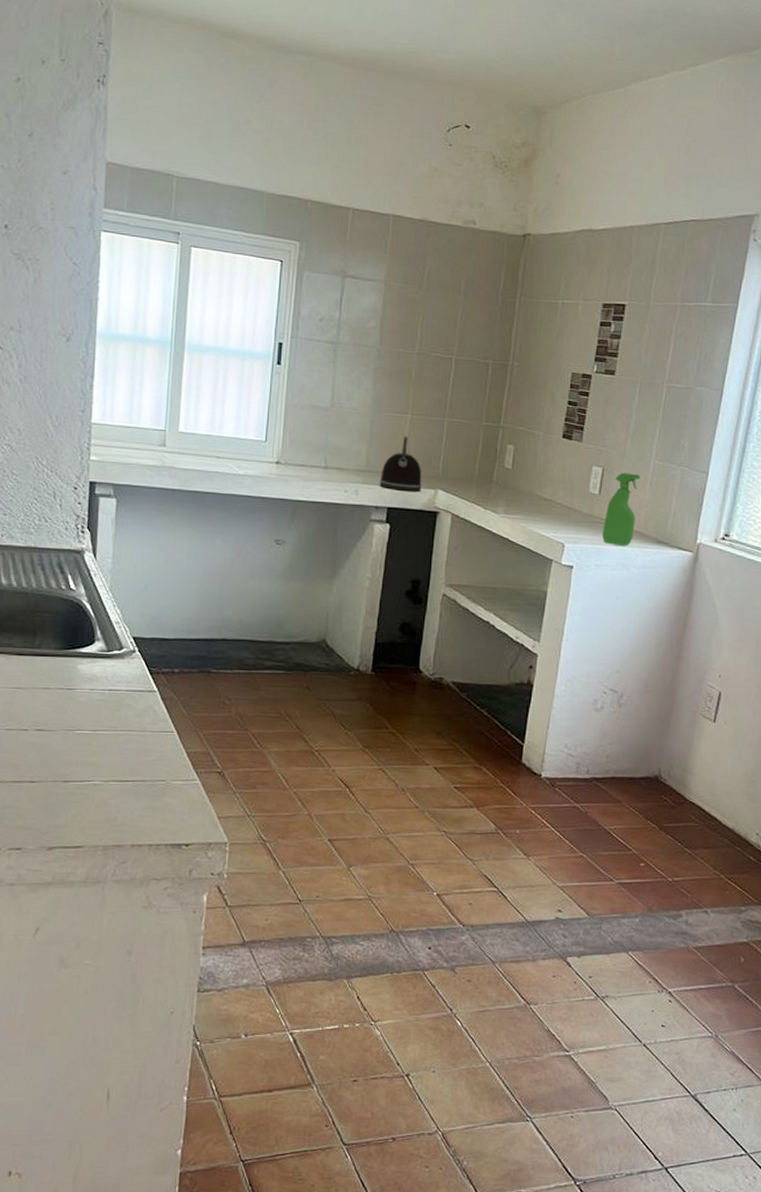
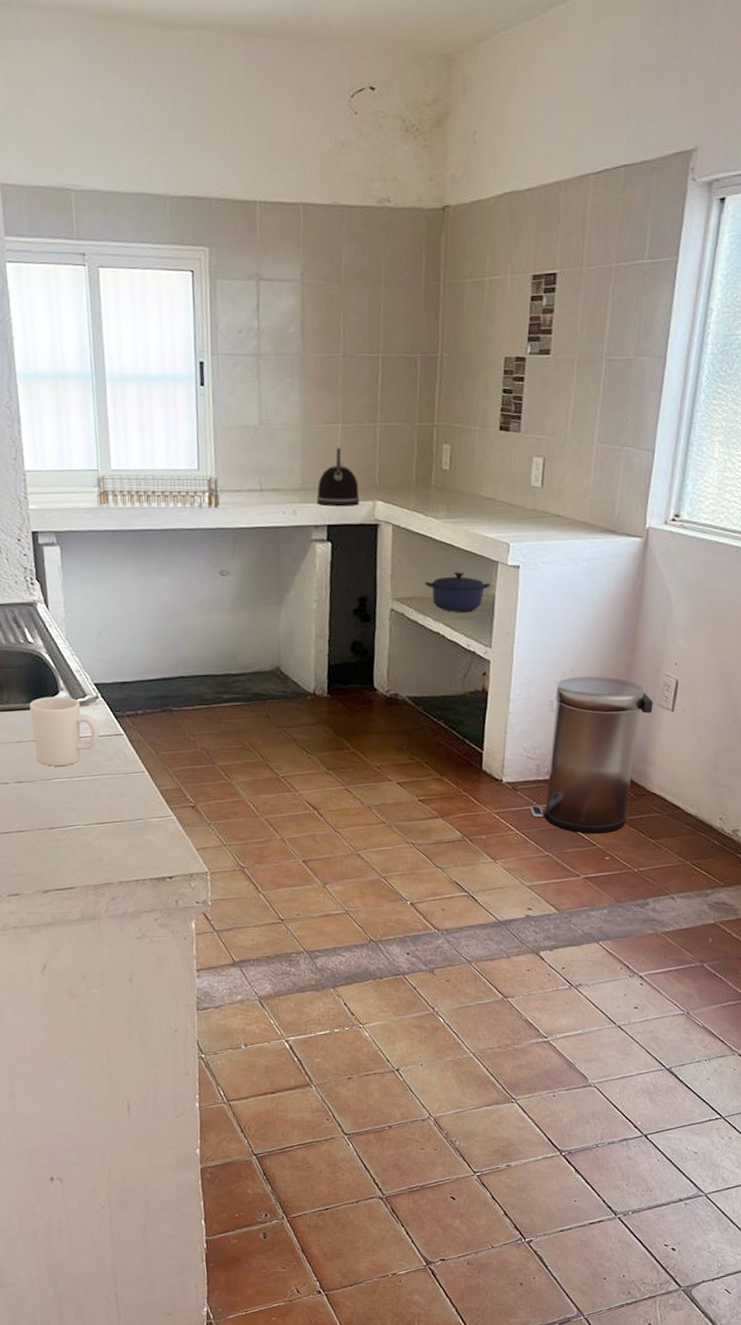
mug: none [61,645,132,718] -> present [29,696,100,766]
dish rack: none [160,435,284,480] -> present [97,474,220,508]
cooking pot: none [479,565,543,606] -> present [425,571,490,613]
pedal bin: none [565,679,696,839] -> present [528,676,654,834]
spray bottle: present [602,472,640,547] -> none [548,460,583,540]

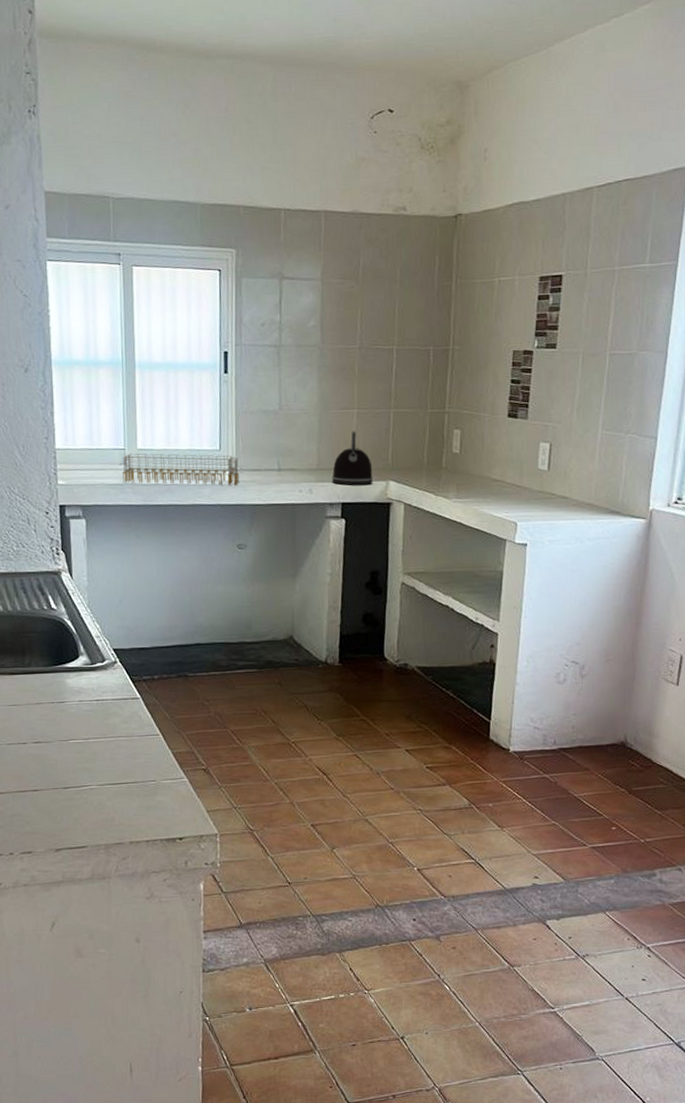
mug: present [29,696,100,766] -> none [50,660,116,728]
cooking pot: present [425,571,490,613] -> none [435,548,498,588]
pedal bin: present [528,676,654,834] -> none [535,650,659,804]

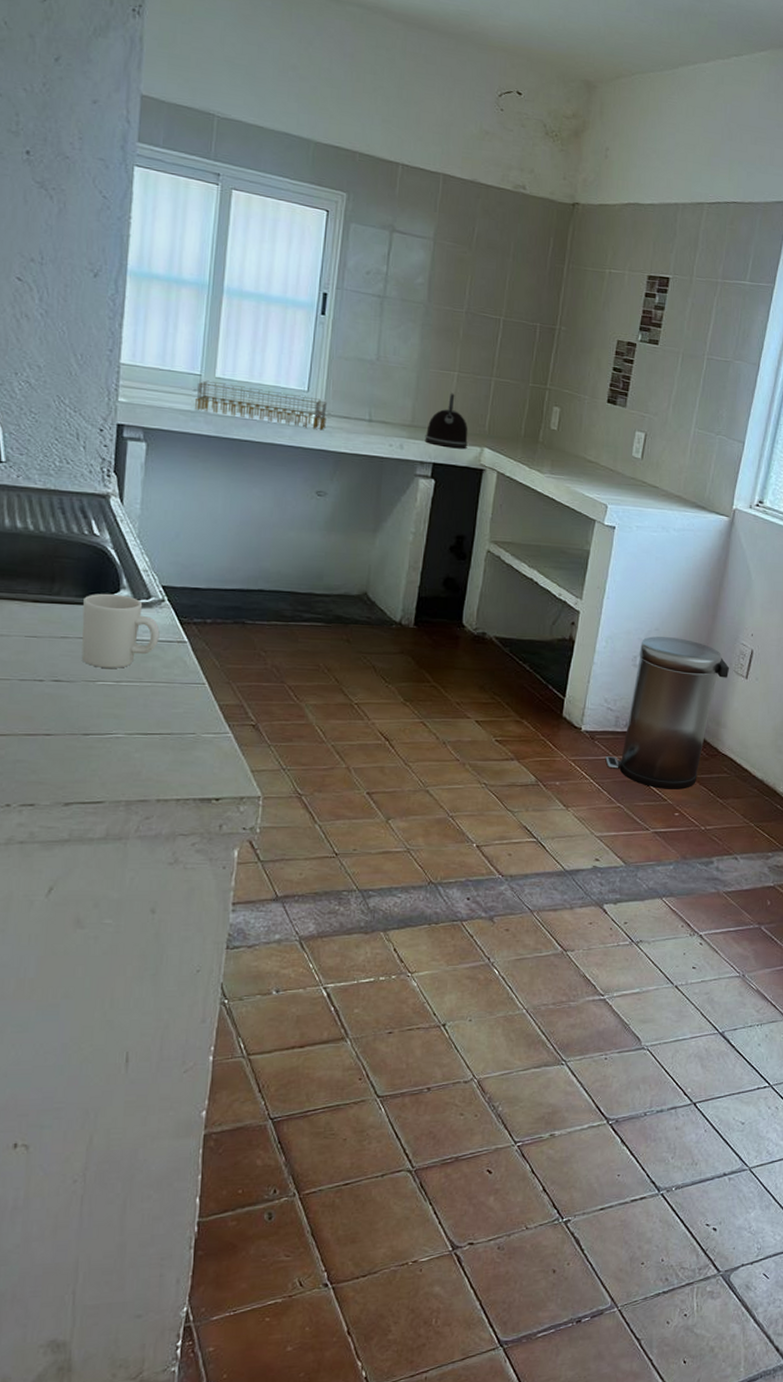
mug: none [50,660,116,728] -> present [81,593,160,668]
pedal bin: none [535,650,659,804] -> present [604,636,730,789]

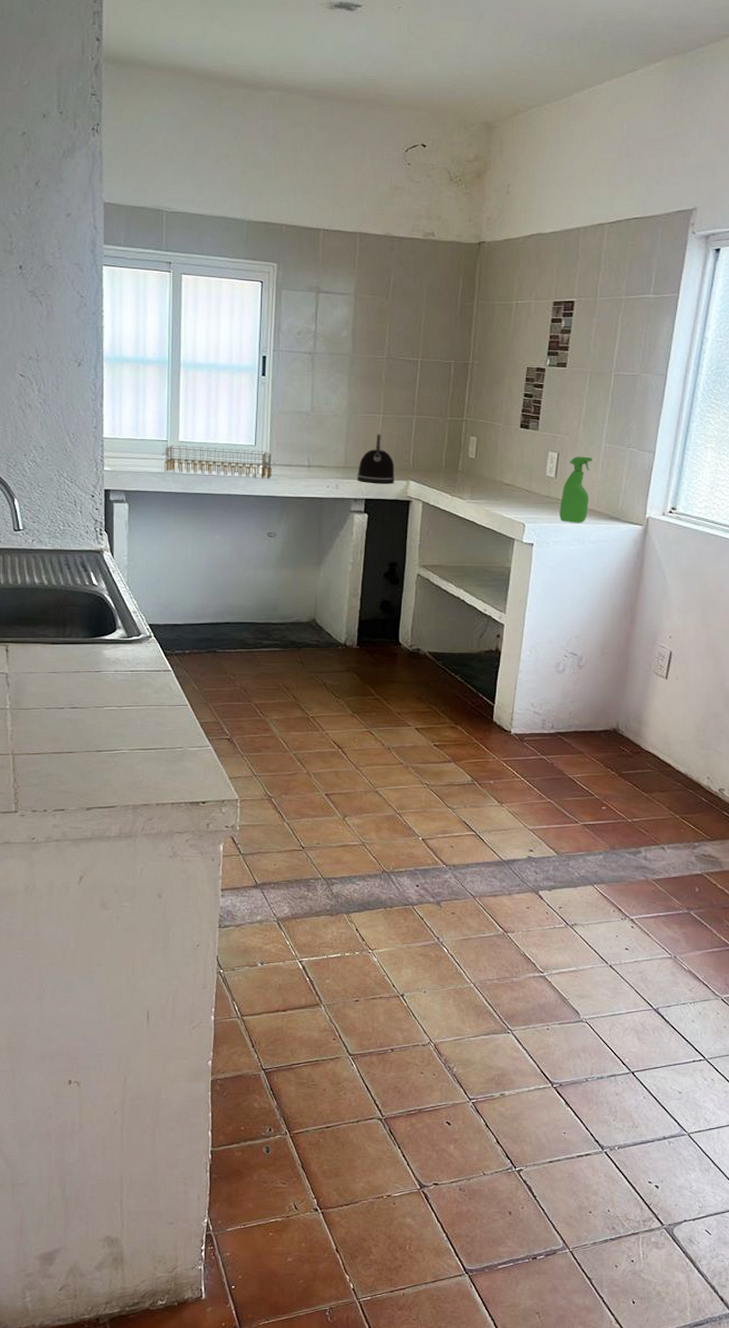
mug: present [81,593,160,668] -> none [89,633,149,695]
pedal bin: present [604,636,730,789] -> none [533,644,650,785]
spray bottle: none [644,439,681,510] -> present [559,456,592,524]

